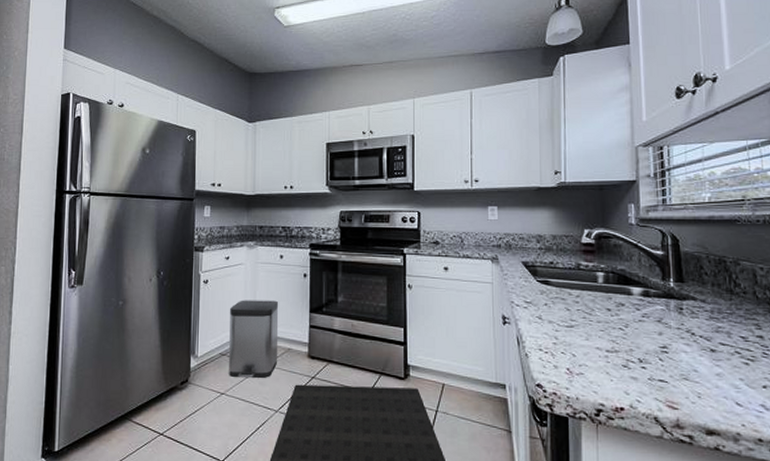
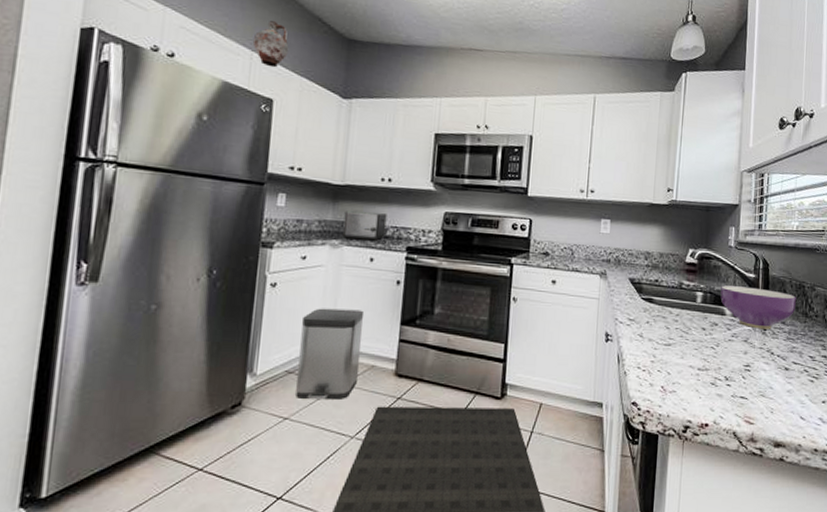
ceramic jug: none [177,68,205,105] -> present [252,21,289,68]
toaster: none [256,215,291,241] -> present [342,210,387,241]
bowl: none [624,264,718,309] -> present [720,285,797,330]

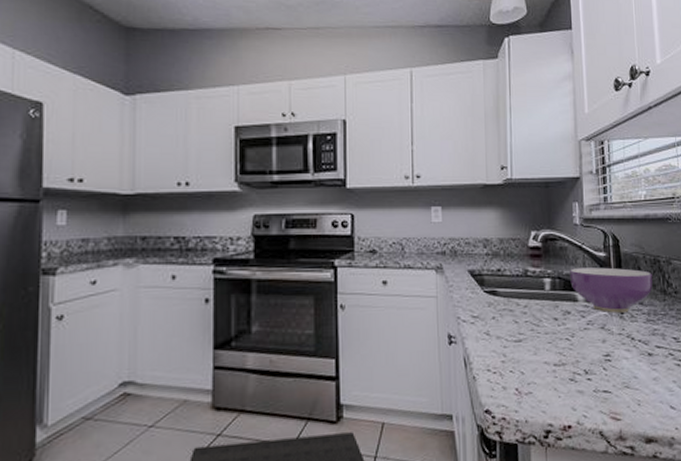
ceramic jug: present [252,21,289,68] -> none [13,13,57,66]
pedal bin: present [296,308,365,399] -> none [96,337,170,448]
toaster: present [342,210,387,241] -> none [137,222,187,256]

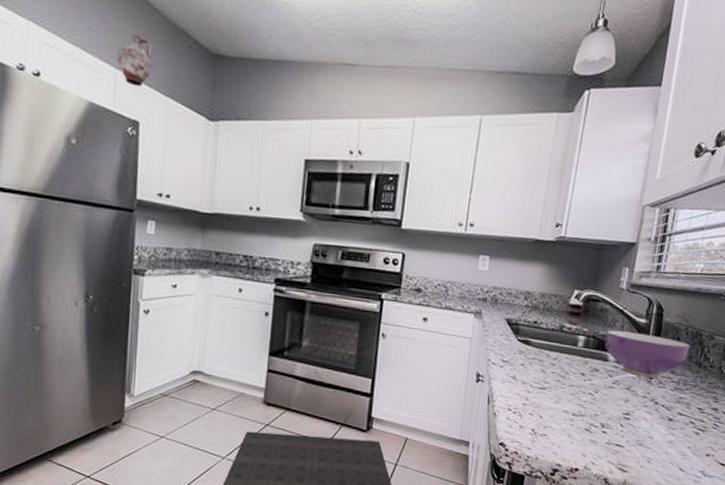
ceramic jug: none [13,13,57,66] -> present [116,34,153,87]

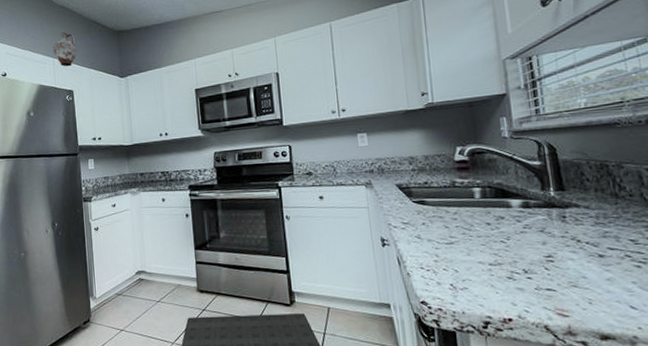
bowl: present [604,330,692,378] -> none [501,175,601,218]

